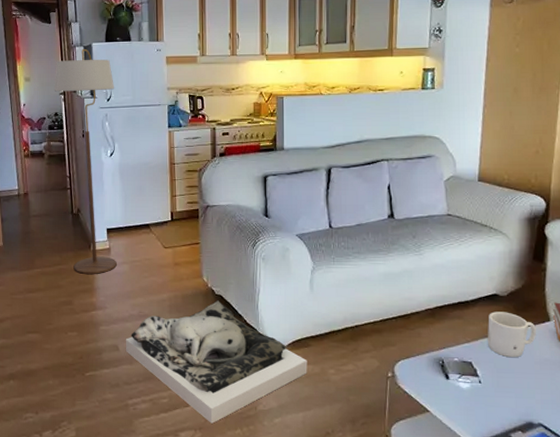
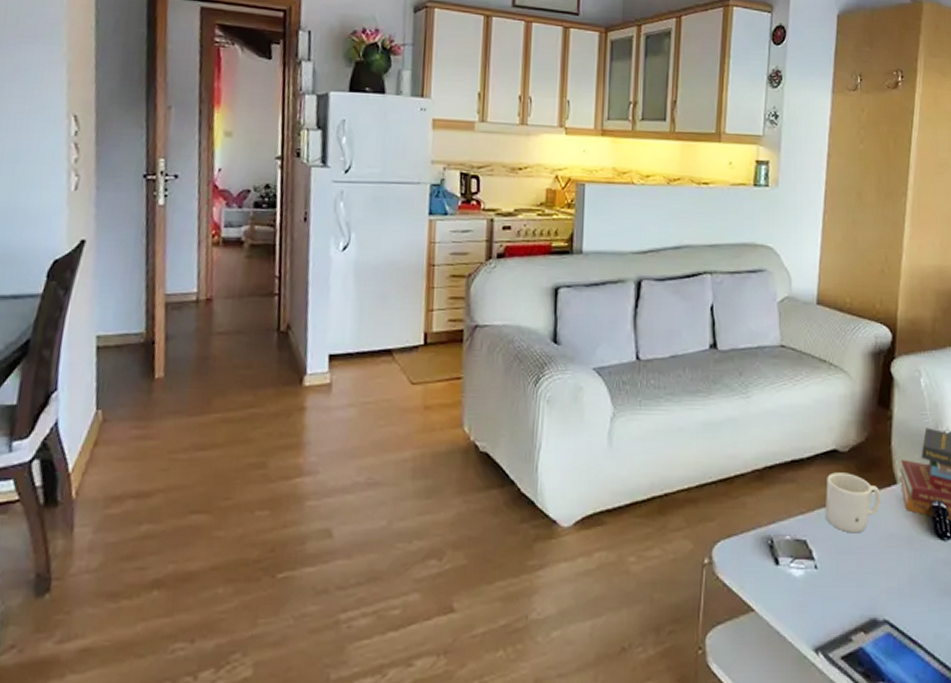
floor lamp: present [54,48,117,275] -> none [267,97,358,423]
dog bed: present [125,300,307,424] -> none [342,460,600,644]

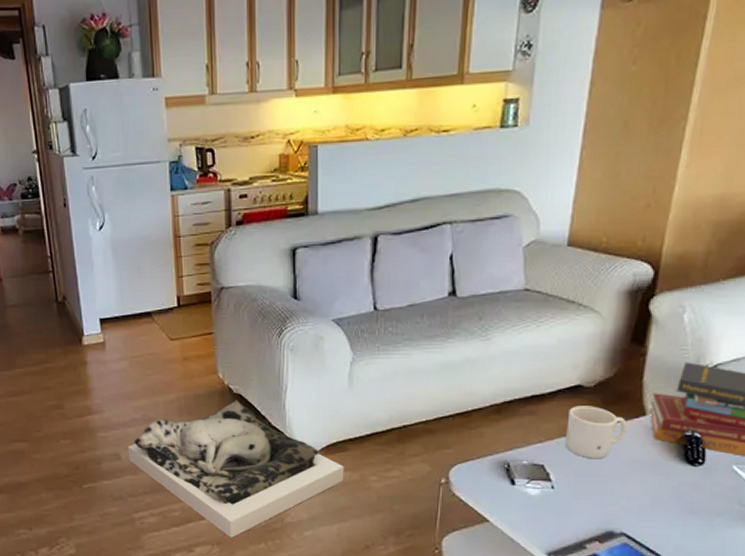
dog bed: none [342,460,600,644] -> present [127,400,344,538]

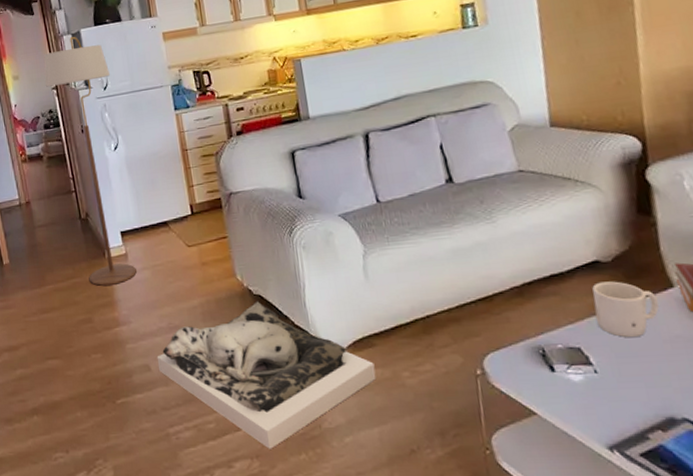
floor lamp: none [24,91,114,374] -> present [44,36,137,287]

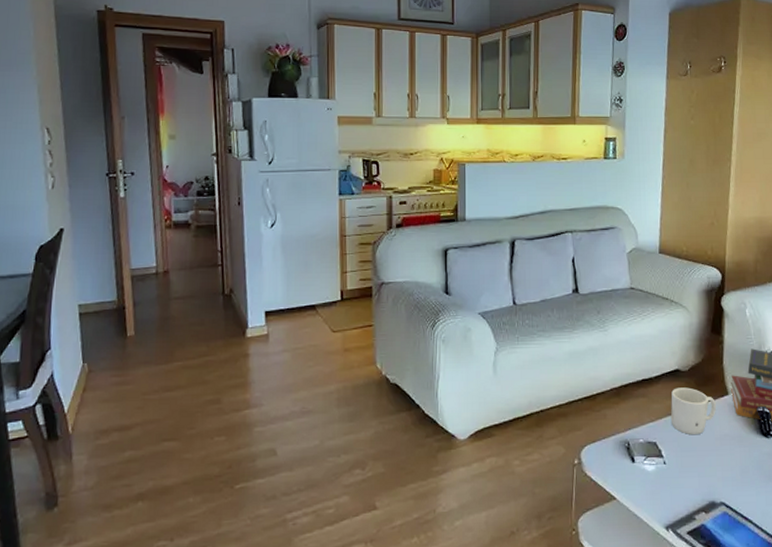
floor lamp: present [44,36,137,287] -> none [204,104,278,367]
dog bed: present [156,301,377,449] -> none [284,390,491,533]

